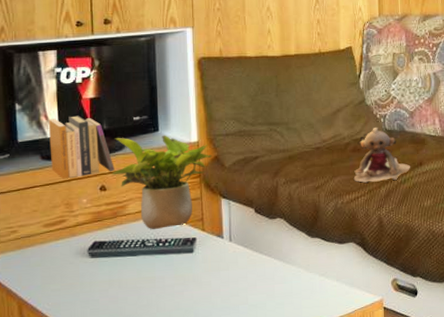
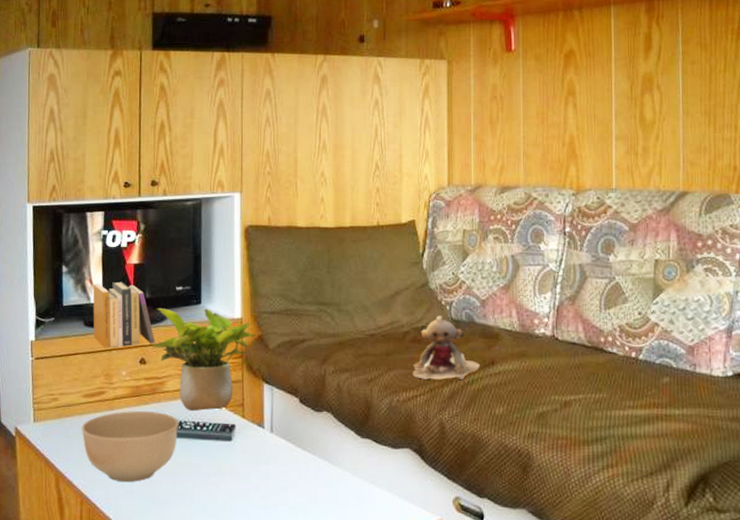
bowl: none [43,233,142,302] -> present [81,411,179,482]

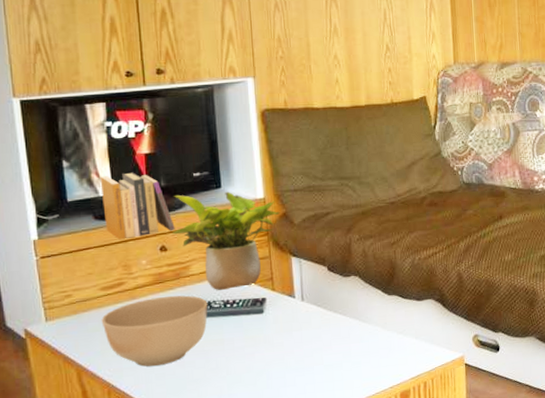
stuffed animal: present [412,315,480,380] -> none [431,180,490,238]

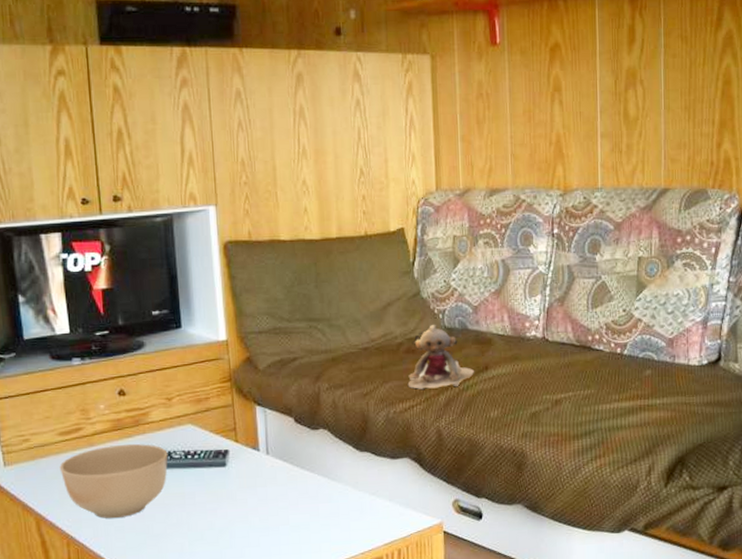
books: present [100,172,175,240] -> none [56,309,134,382]
potted plant: present [171,191,281,290] -> none [130,332,244,440]
stuffed animal: none [431,180,490,238] -> present [407,324,474,389]

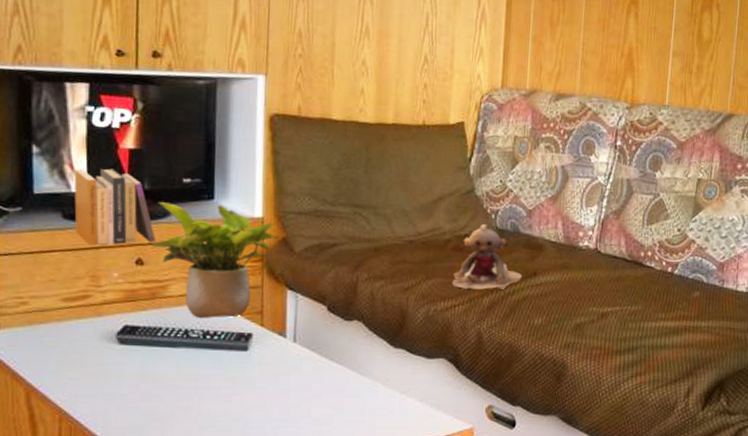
books: none [56,309,134,382] -> present [74,168,156,246]
bowl: present [59,444,168,518] -> none [59,317,185,396]
potted plant: none [130,332,244,440] -> present [151,201,280,318]

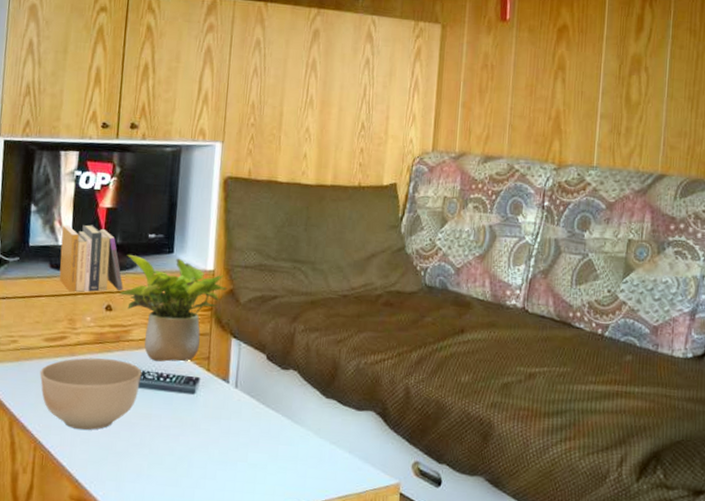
bowl: none [59,317,185,396] -> present [39,357,142,430]
stuffed animal: present [451,223,522,290] -> none [381,280,449,345]

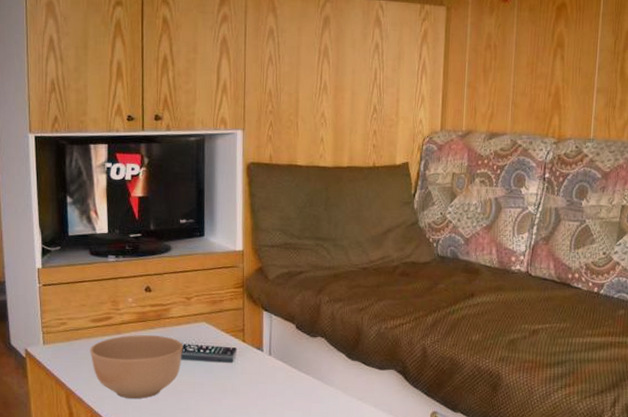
books: present [59,224,123,293] -> none [98,213,160,277]
potted plant: present [119,254,228,362] -> none [156,239,257,335]

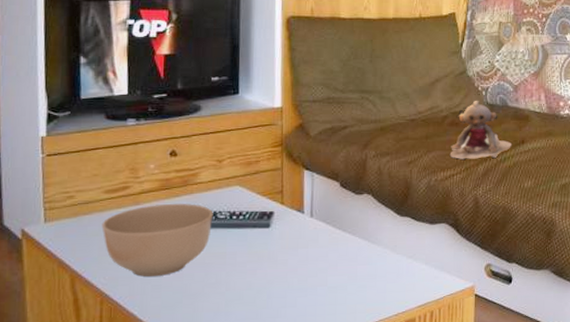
stuffed animal: none [399,251,461,310] -> present [449,100,511,159]

